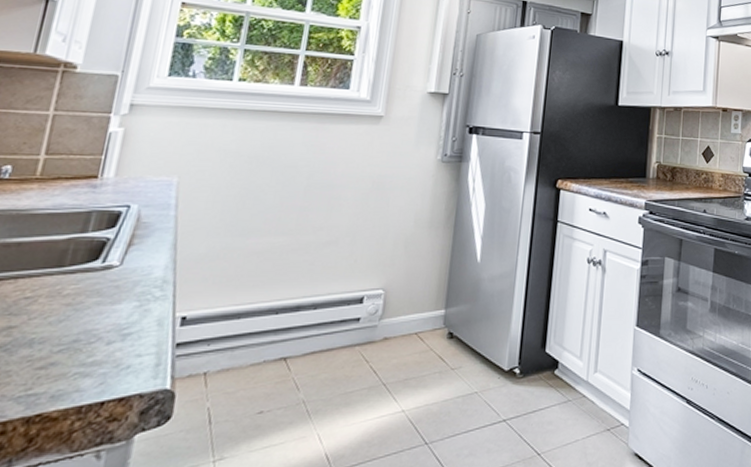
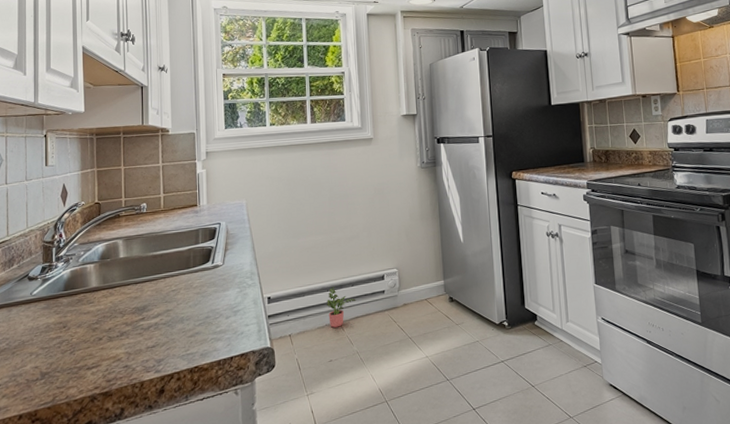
potted plant: none [270,309,317,365] -> present [327,287,356,328]

